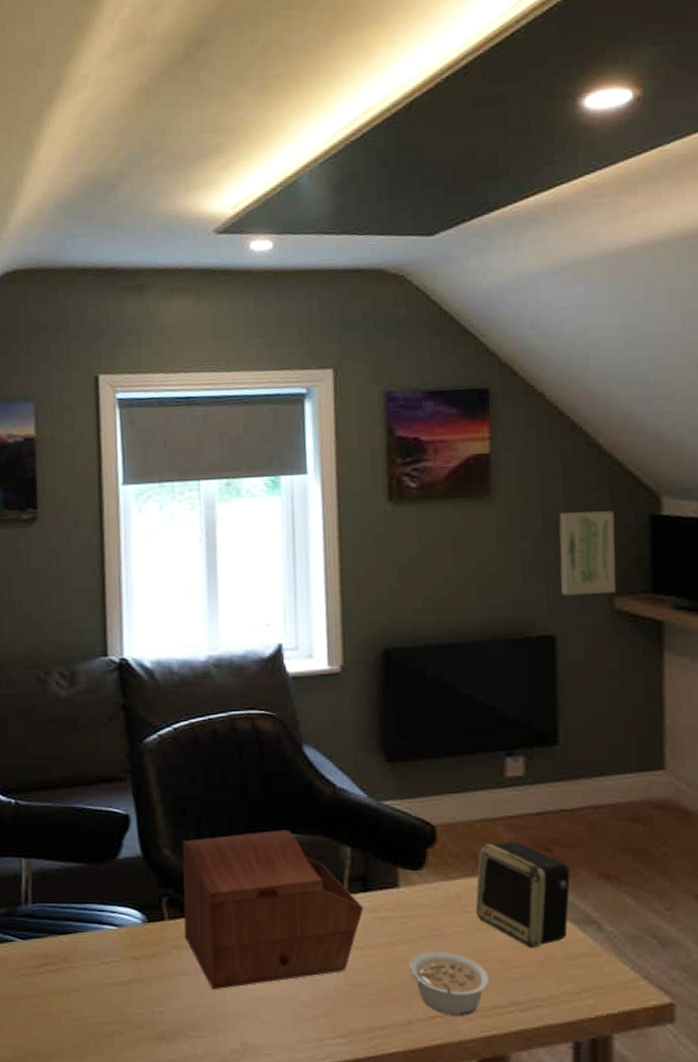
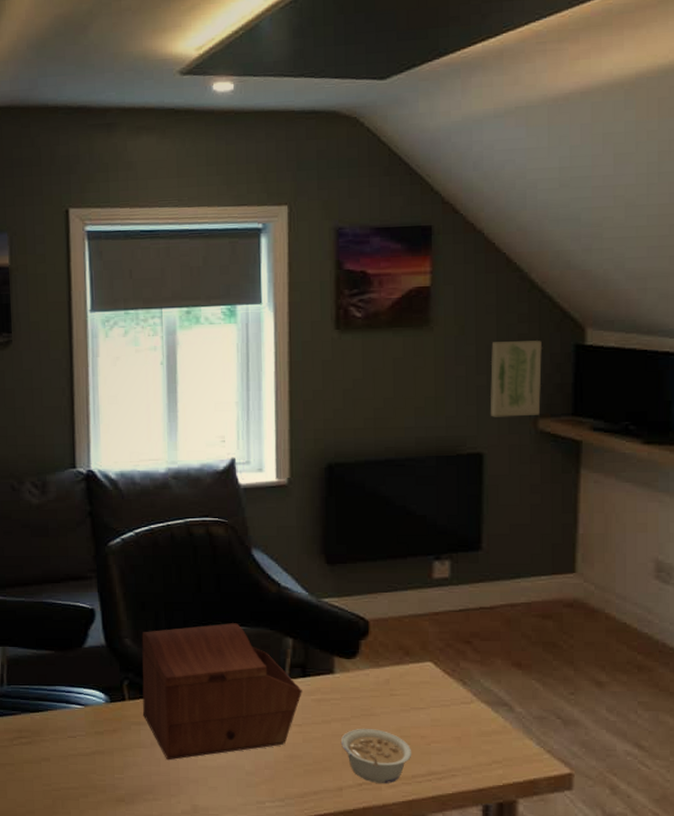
speaker: present [476,840,570,949] -> none [402,634,487,727]

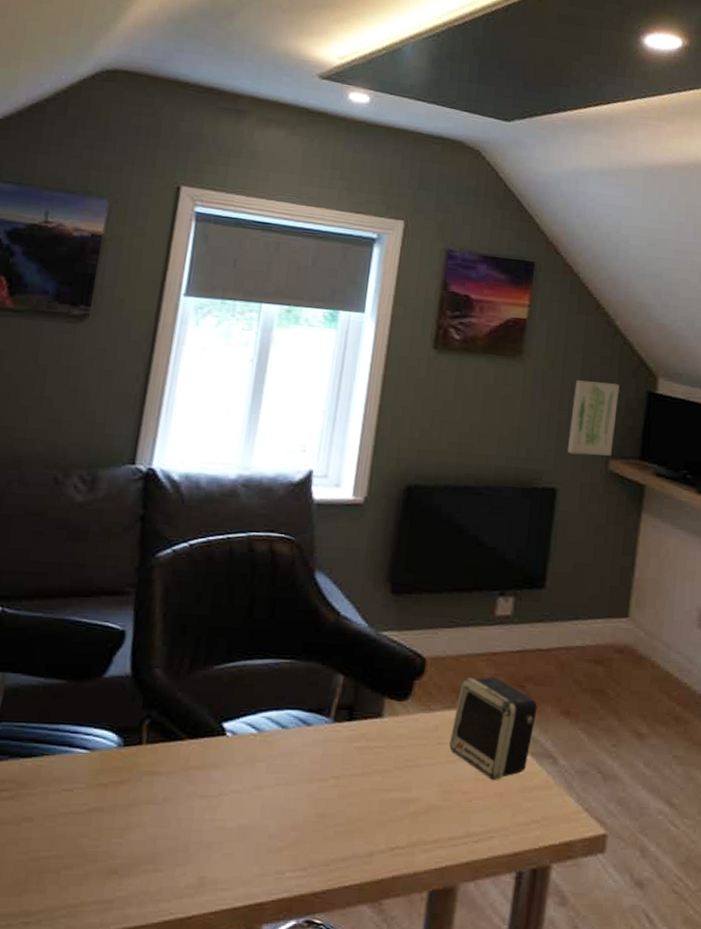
sewing box: present [141,623,302,760] -> none [160,655,346,820]
legume: present [340,729,412,783] -> none [378,782,452,847]
speaker: none [402,634,487,727] -> present [449,676,538,781]

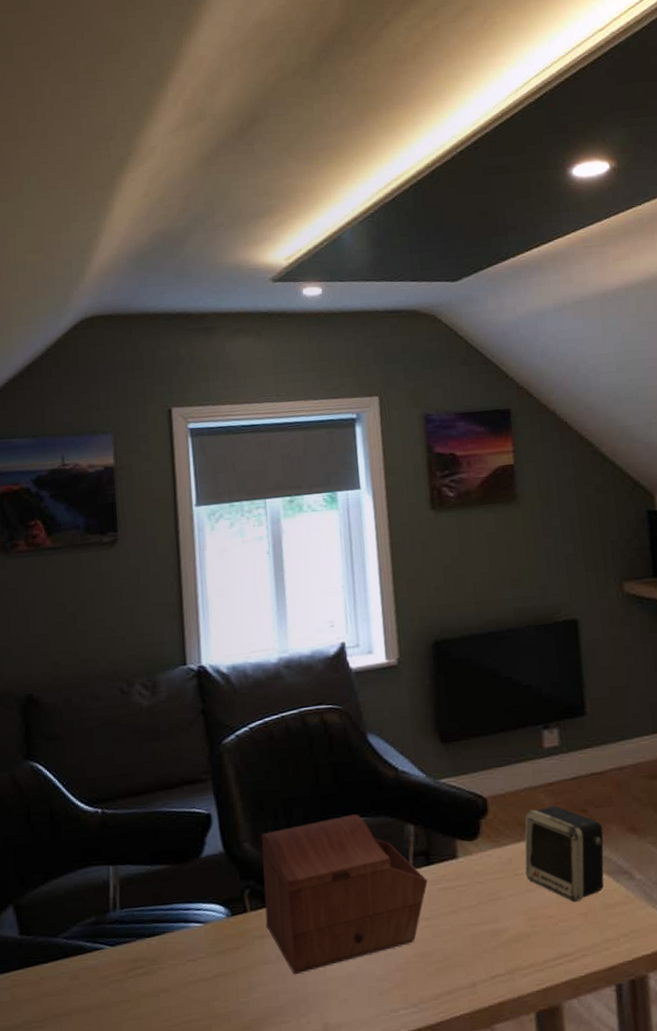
sewing box: none [160,655,346,820] -> present [261,814,428,975]
wall art: present [568,380,620,456] -> none [574,509,624,584]

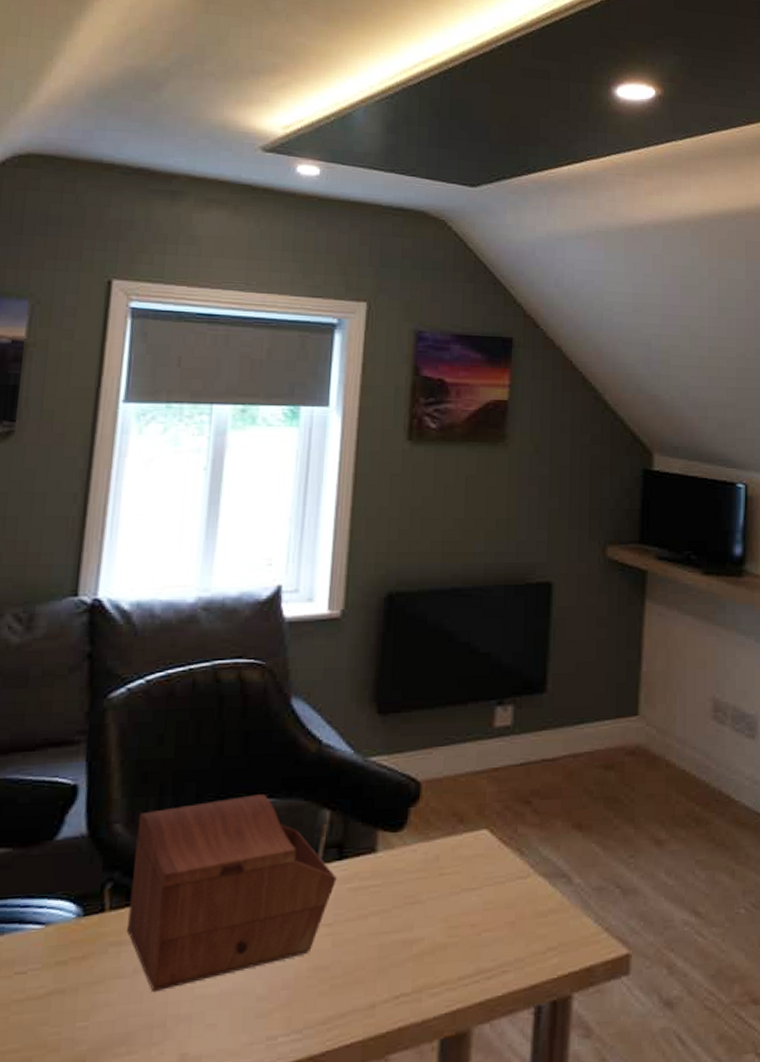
speaker: present [524,805,604,903] -> none [453,794,546,910]

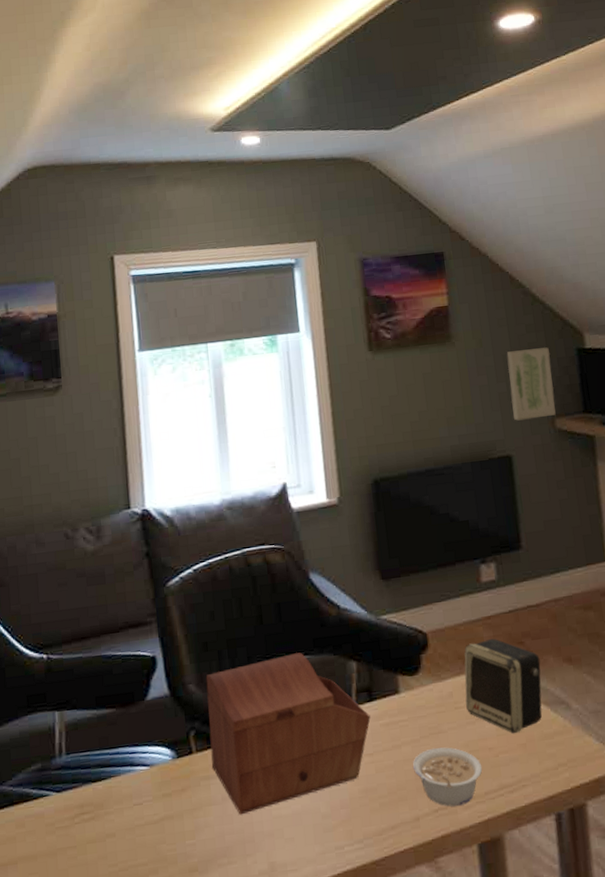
legume: none [377,921,460,993] -> present [412,747,483,807]
speaker: none [453,794,546,910] -> present [464,638,542,734]
wall art: none [562,463,613,543] -> present [506,347,556,421]

